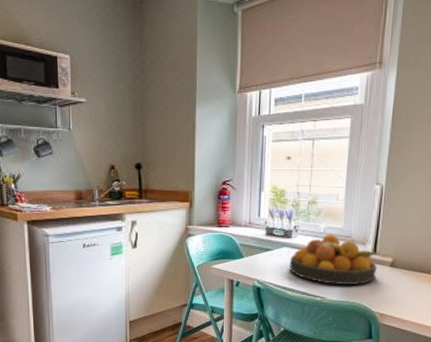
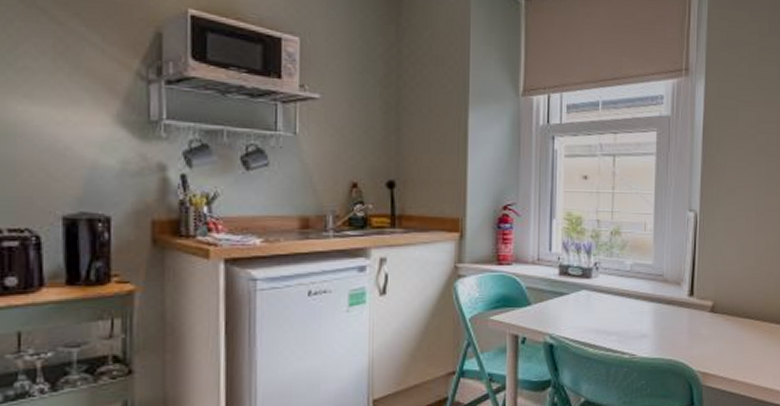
fruit bowl: present [290,234,381,284] -> none [590,272,699,337]

